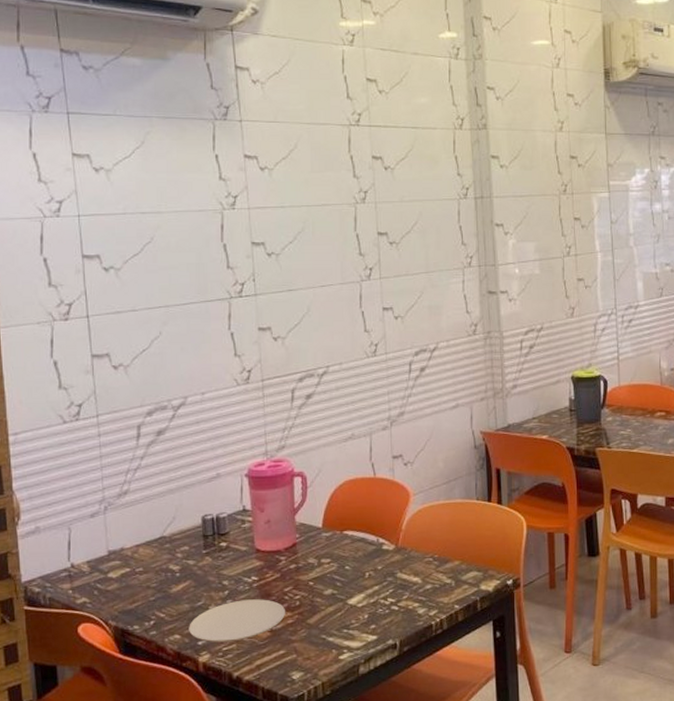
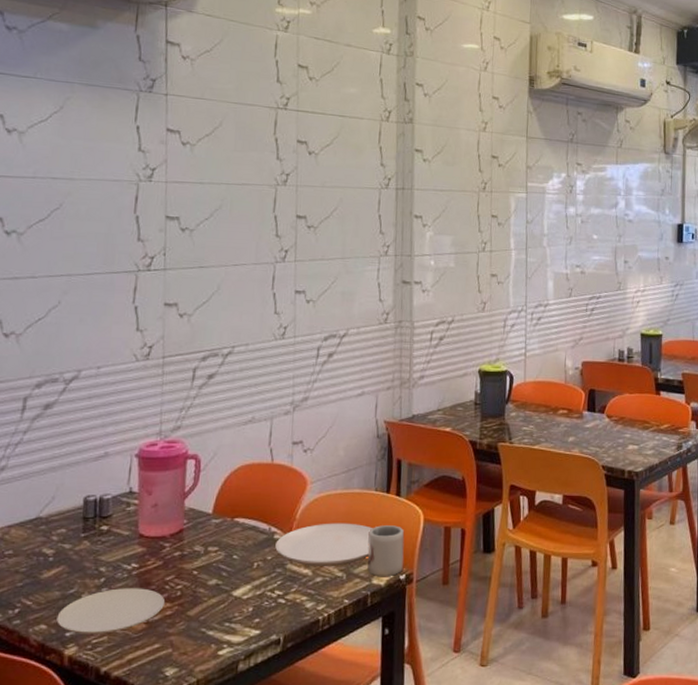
plate: none [384,532,477,574] -> present [275,523,373,566]
cup: none [472,533,510,582] -> present [367,525,405,576]

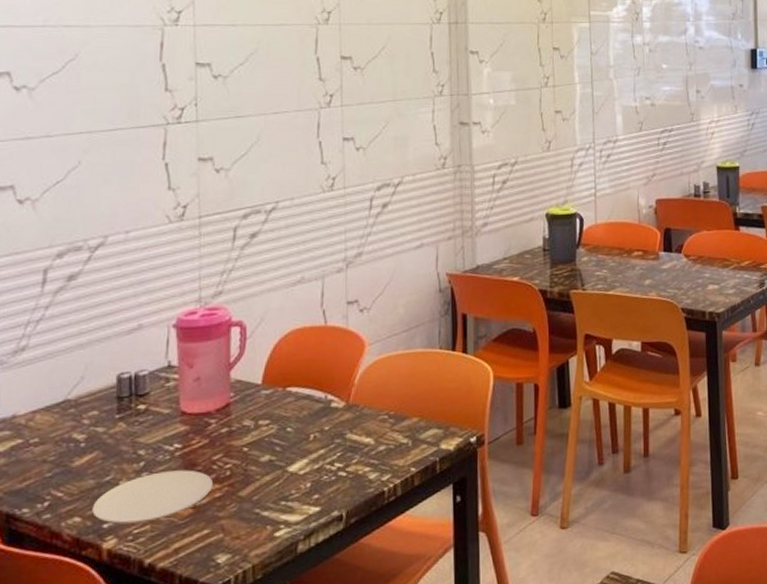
plate: present [275,523,373,566] -> none [333,385,439,434]
cup: present [367,525,405,576] -> none [433,385,474,440]

